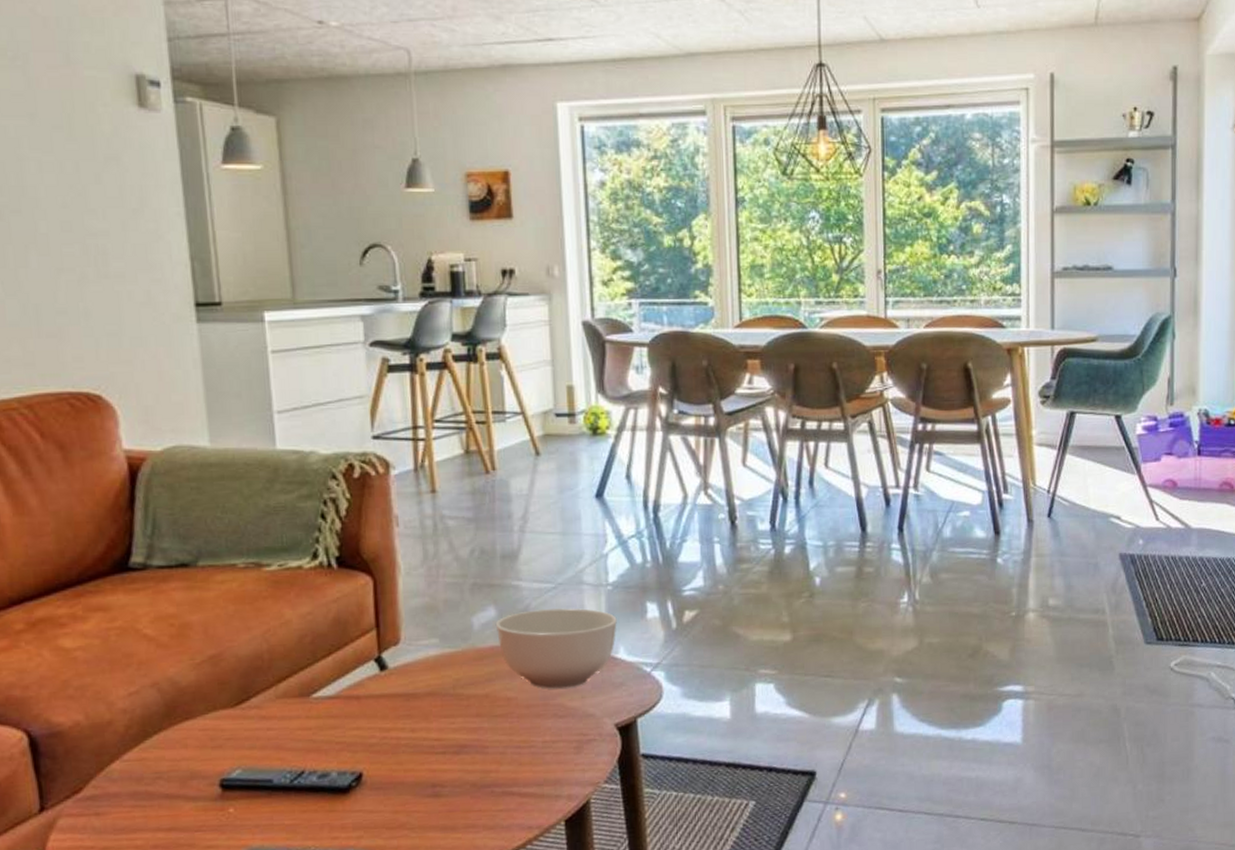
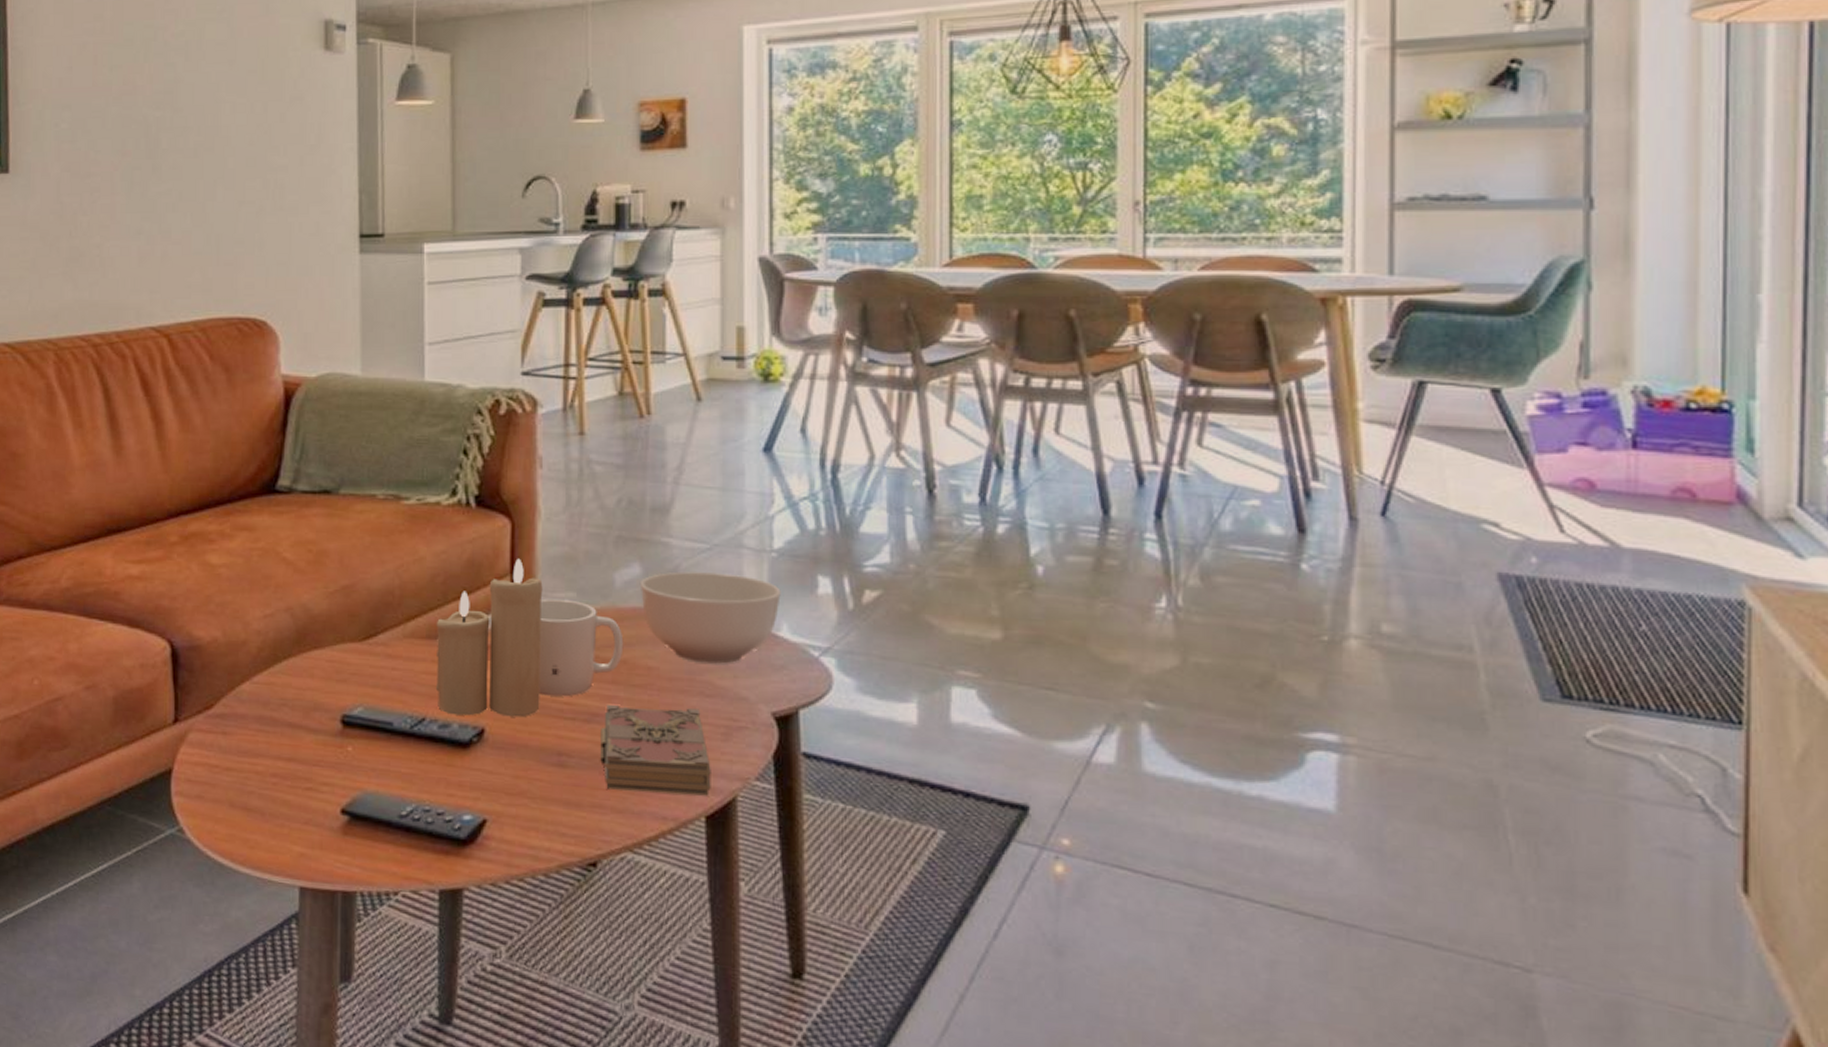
candle: none [307,612,413,765] -> present [435,558,543,718]
mug: none [405,645,485,736] -> present [539,598,624,697]
book: none [469,729,568,810] -> present [600,704,711,796]

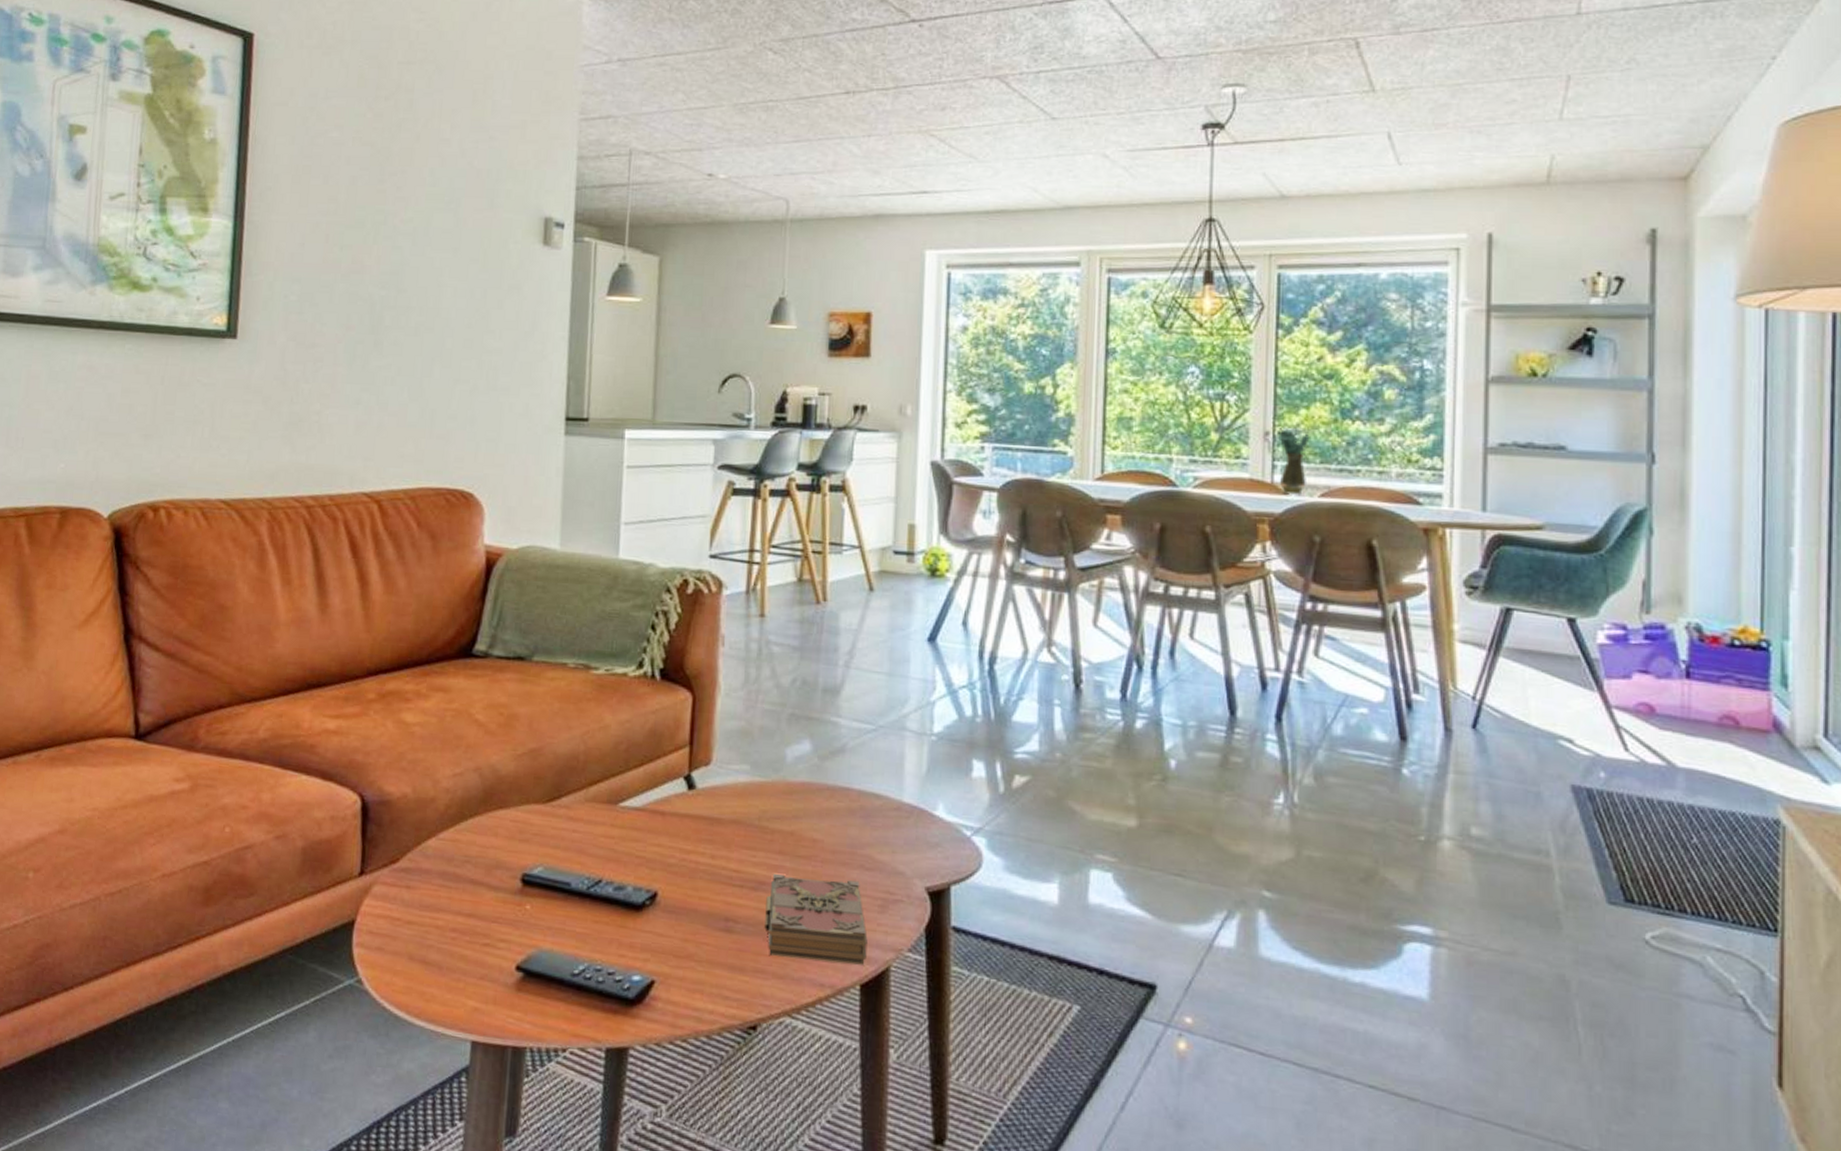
candle: present [435,558,543,718] -> none [612,730,719,883]
mug: present [539,598,624,697] -> none [710,770,792,865]
bowl: present [639,571,781,664] -> none [809,750,939,840]
vase: none [1149,193,1187,270] -> present [1277,425,1310,495]

